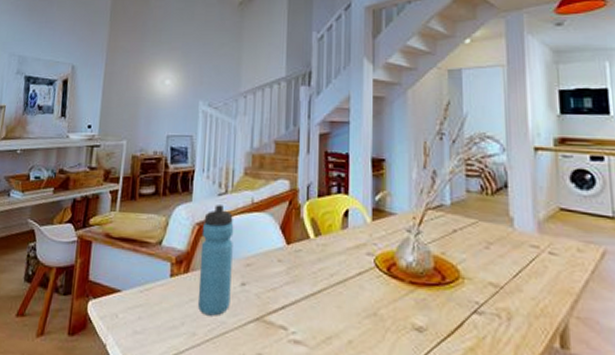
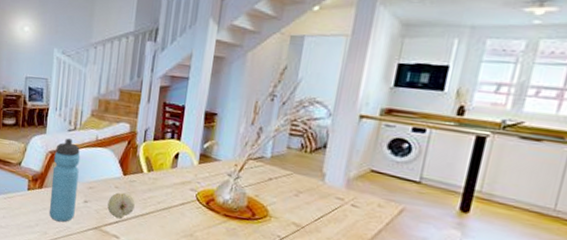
fruit: none [270,267,303,303] -> present [107,192,135,219]

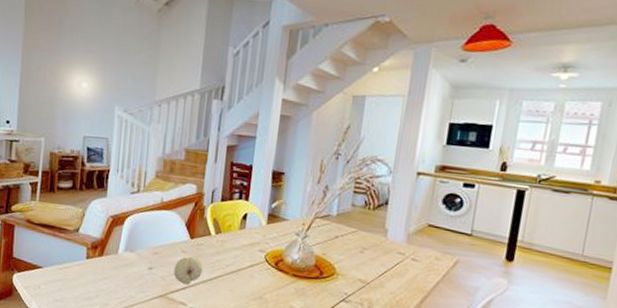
water bottle: present [49,138,80,223] -> none [110,201,144,292]

